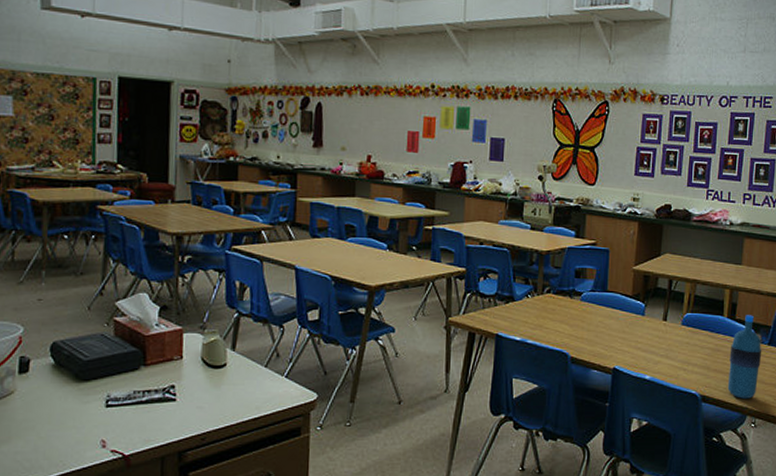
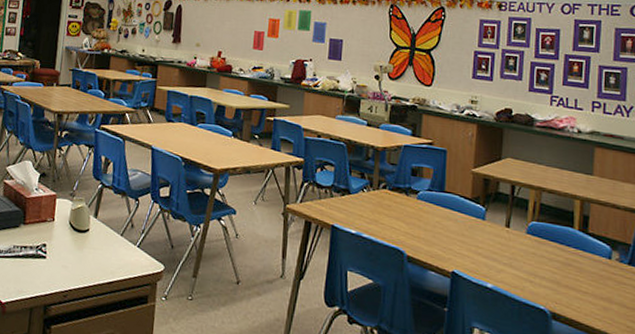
water bottle: present [727,315,762,399] -> none [581,229,621,323]

